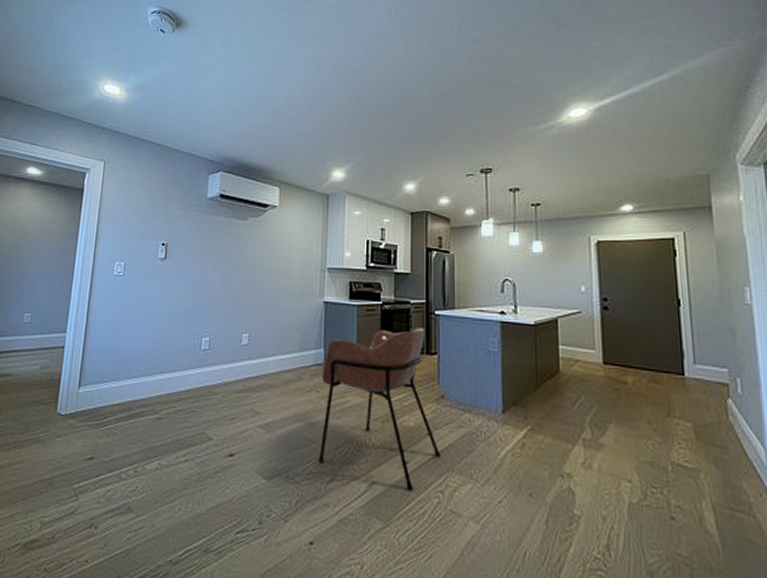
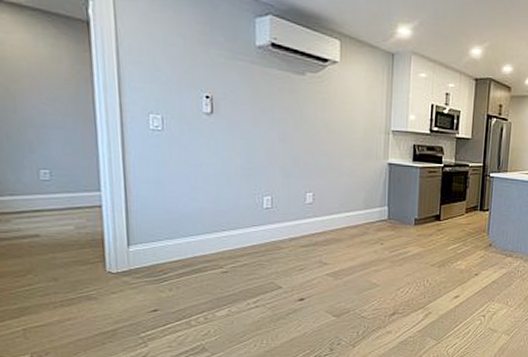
armchair: present [319,327,441,491] -> none [383,188,485,317]

